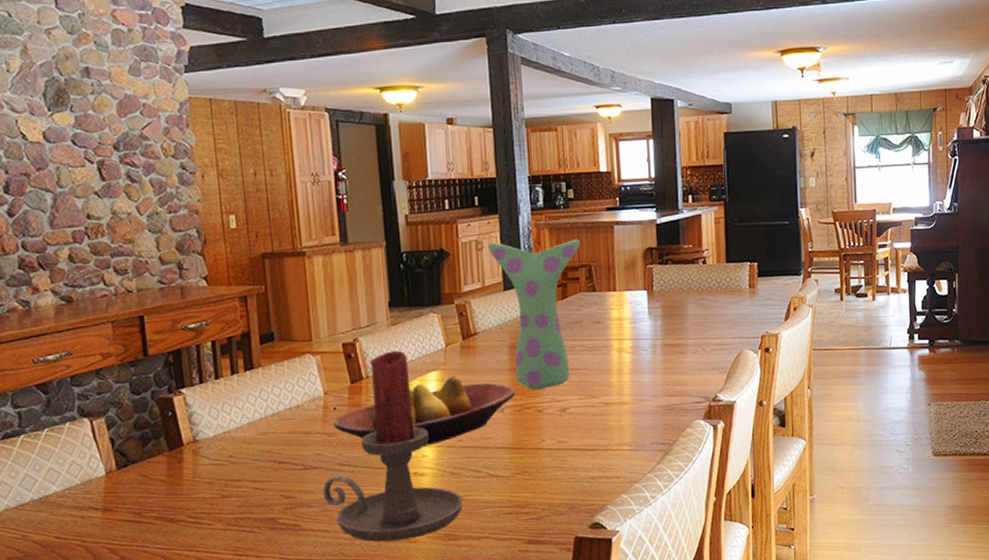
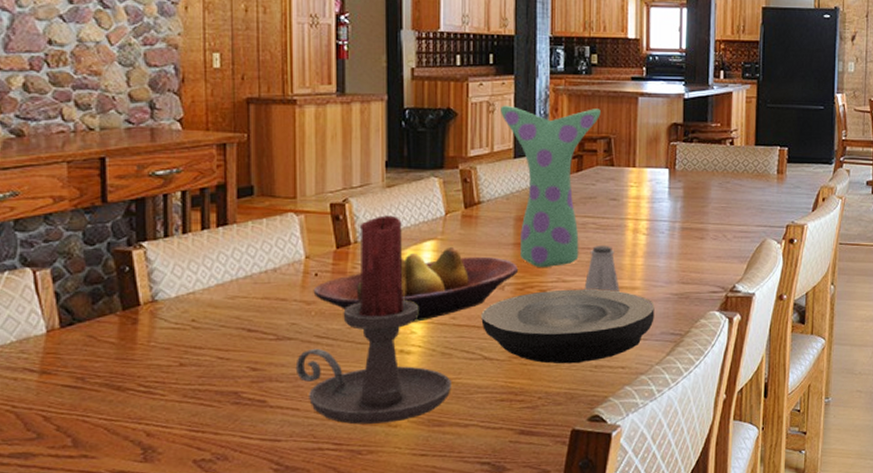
plate: none [485,406,644,478] -> present [481,288,655,364]
saltshaker: none [576,365,610,409] -> present [584,246,620,293]

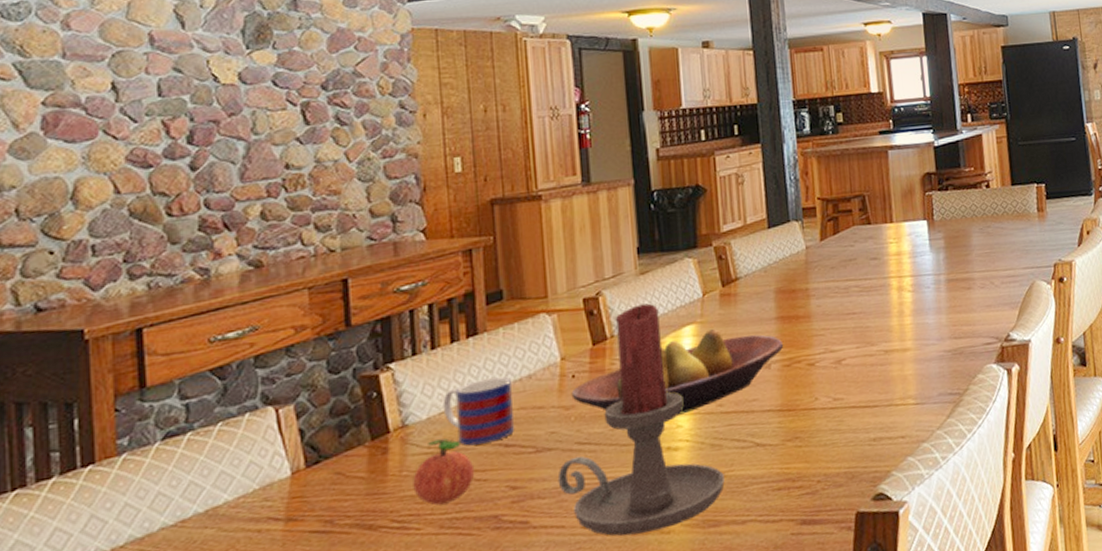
apple: none [160,317,218,376] -> present [413,438,475,506]
mug: none [191,267,258,326] -> present [442,377,515,446]
plate: present [481,288,655,364] -> none [749,354,930,443]
vase: present [501,105,601,268] -> none [750,167,852,340]
saltshaker: present [584,246,620,293] -> none [853,308,891,359]

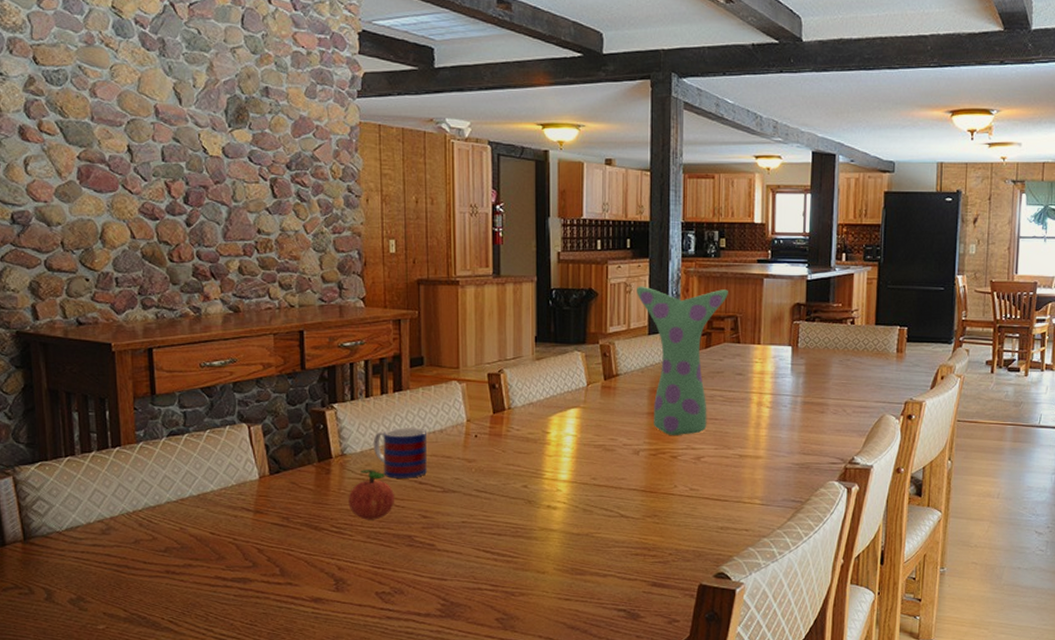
candle holder: present [557,303,725,536] -> none [459,385,592,569]
fruit bowl: present [571,328,784,415] -> none [473,414,652,481]
vase: none [750,167,852,340] -> present [637,286,728,436]

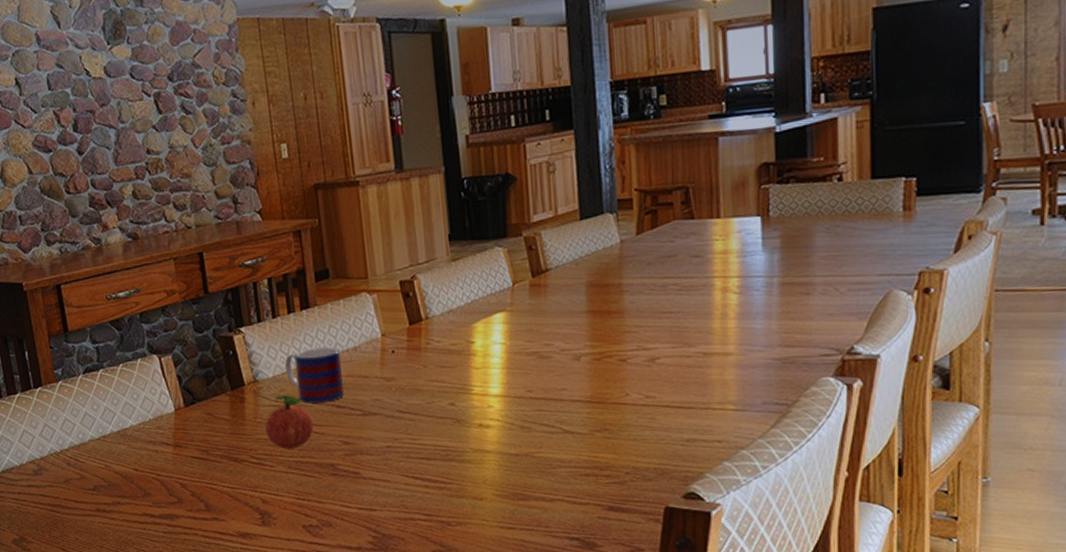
vase: present [637,286,728,436] -> none [562,156,675,336]

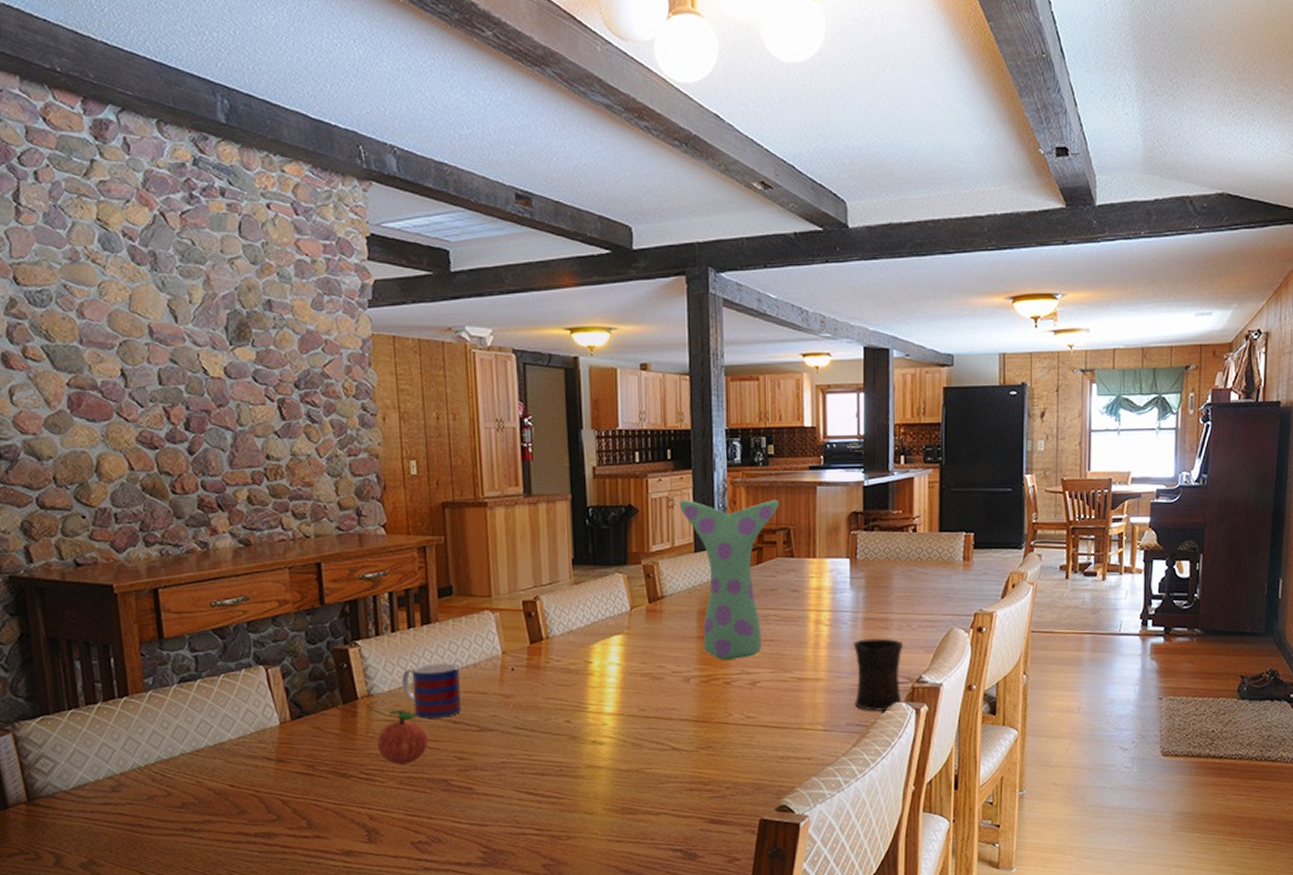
vase: none [562,156,675,336] -> present [680,499,779,661]
mug: none [768,305,831,389] -> present [853,638,903,712]

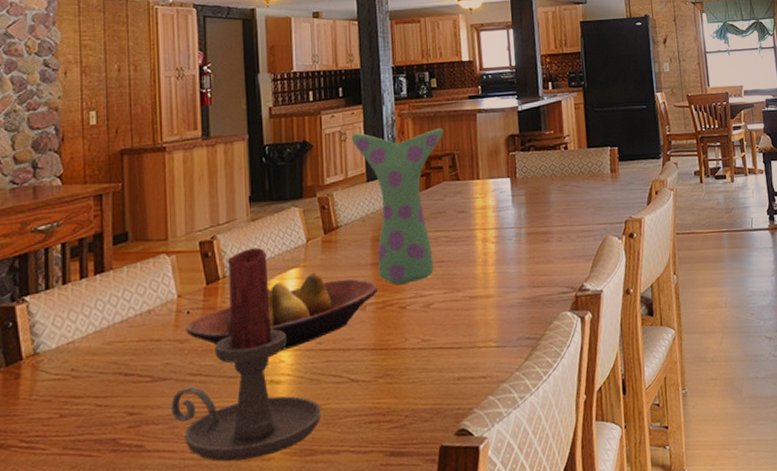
apple: present [377,710,428,765] -> none [41,366,97,428]
mug: present [401,663,462,719] -> none [70,311,135,374]
candle holder: none [497,611,643,811] -> present [171,247,321,462]
fruit bowl: none [510,640,703,714] -> present [186,272,378,351]
mug: present [853,638,903,712] -> none [518,250,569,323]

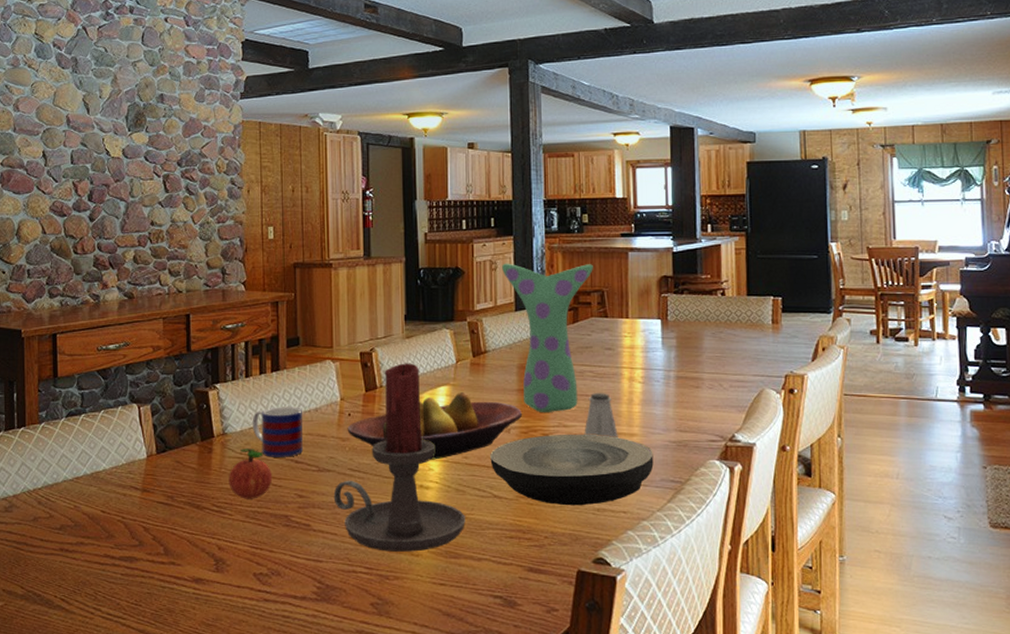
apple: none [41,366,97,428] -> present [229,449,273,499]
mug: none [70,311,135,374] -> present [252,407,304,457]
plate: none [345,300,510,380] -> present [490,434,654,506]
saltshaker: none [441,257,475,303] -> present [584,393,618,439]

